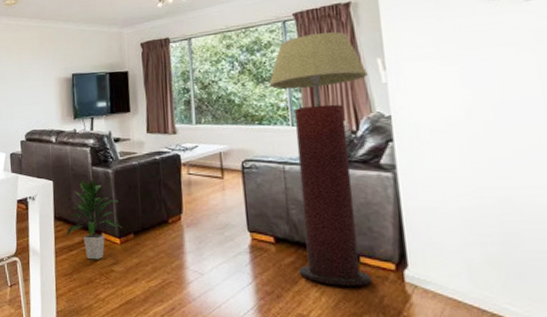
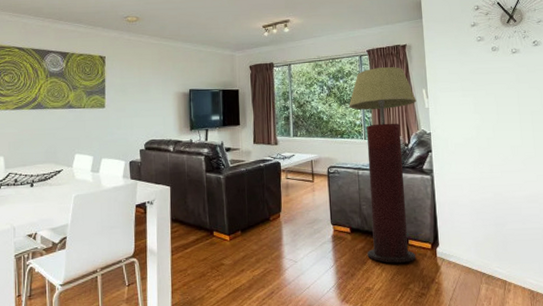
indoor plant: present [66,179,123,260] -> none [181,184,232,256]

